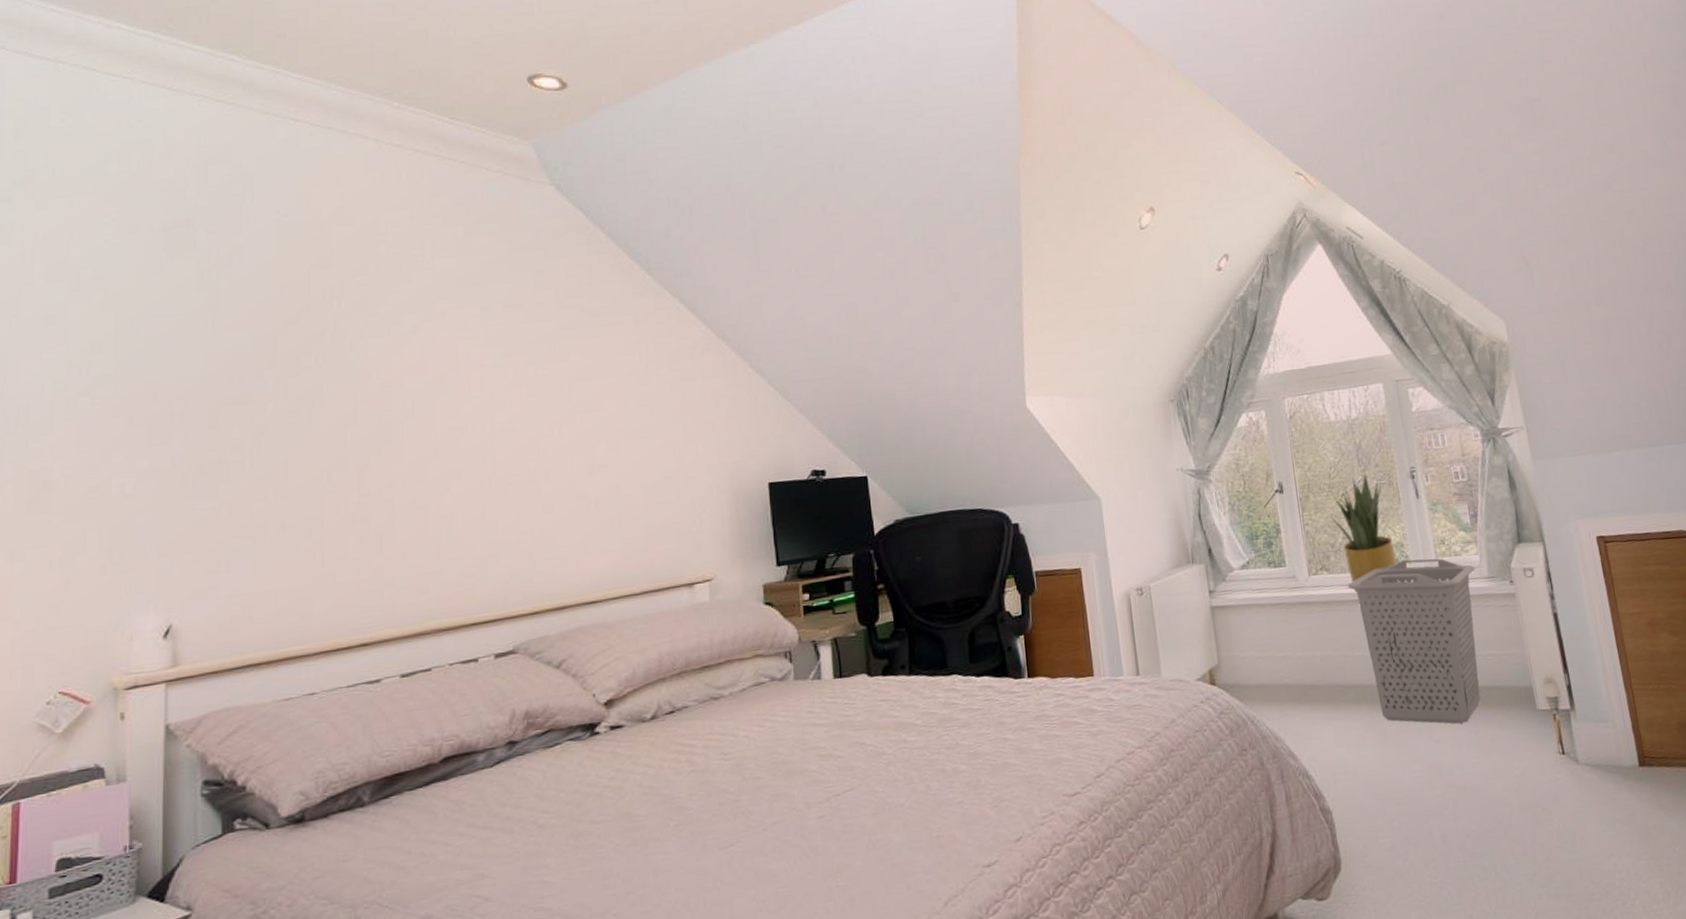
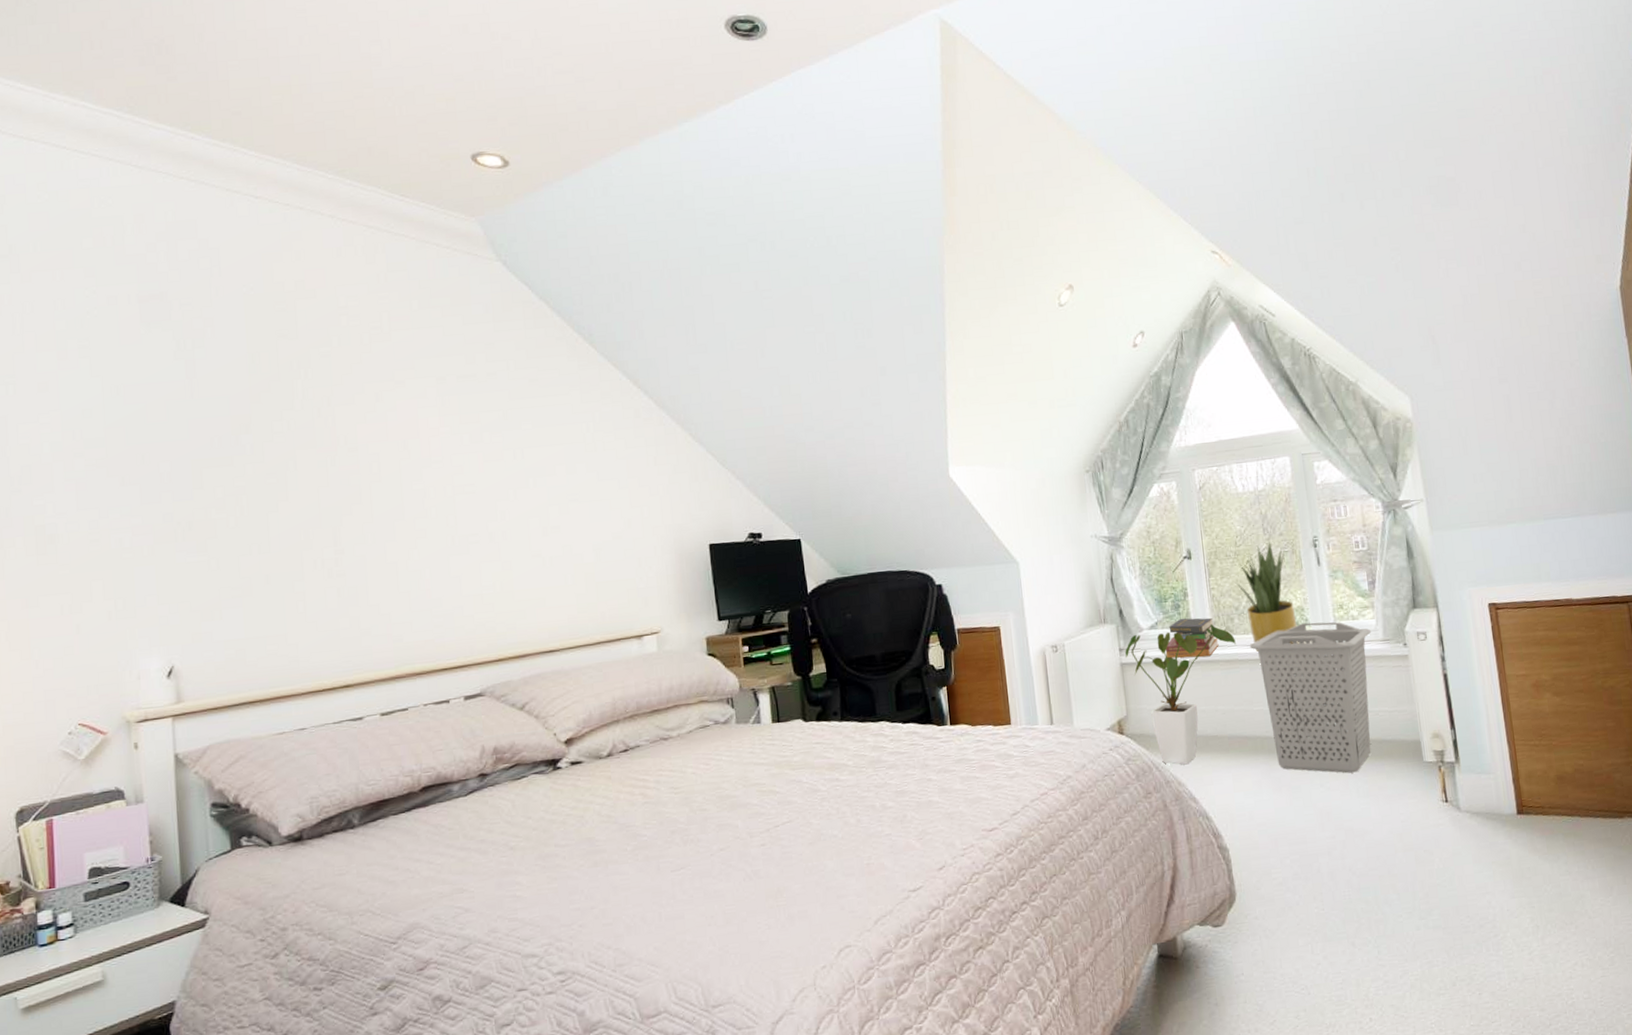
house plant: none [1215,562,1333,718] -> present [1125,623,1236,765]
books: none [1258,555,1315,600] -> present [1165,617,1219,658]

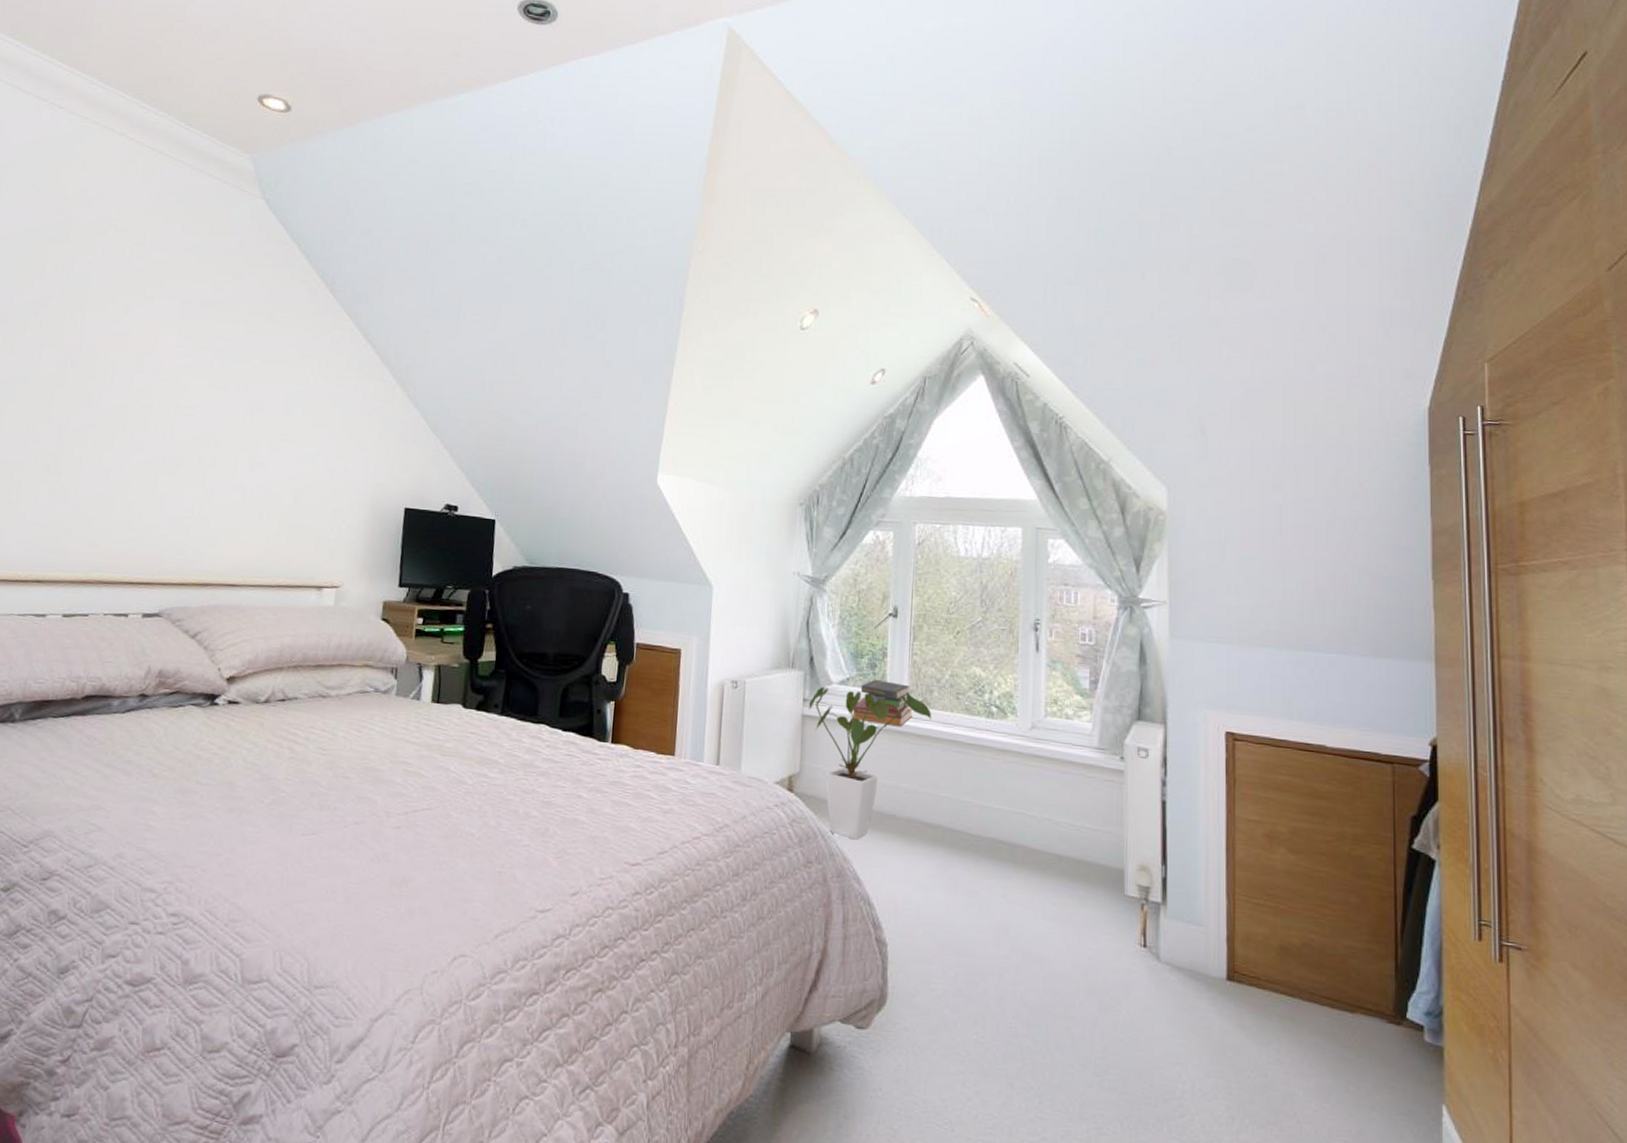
planter: present [1234,541,1299,652] -> none [939,615,1003,734]
laundry basket: present [1249,622,1372,773] -> none [946,711,1086,890]

